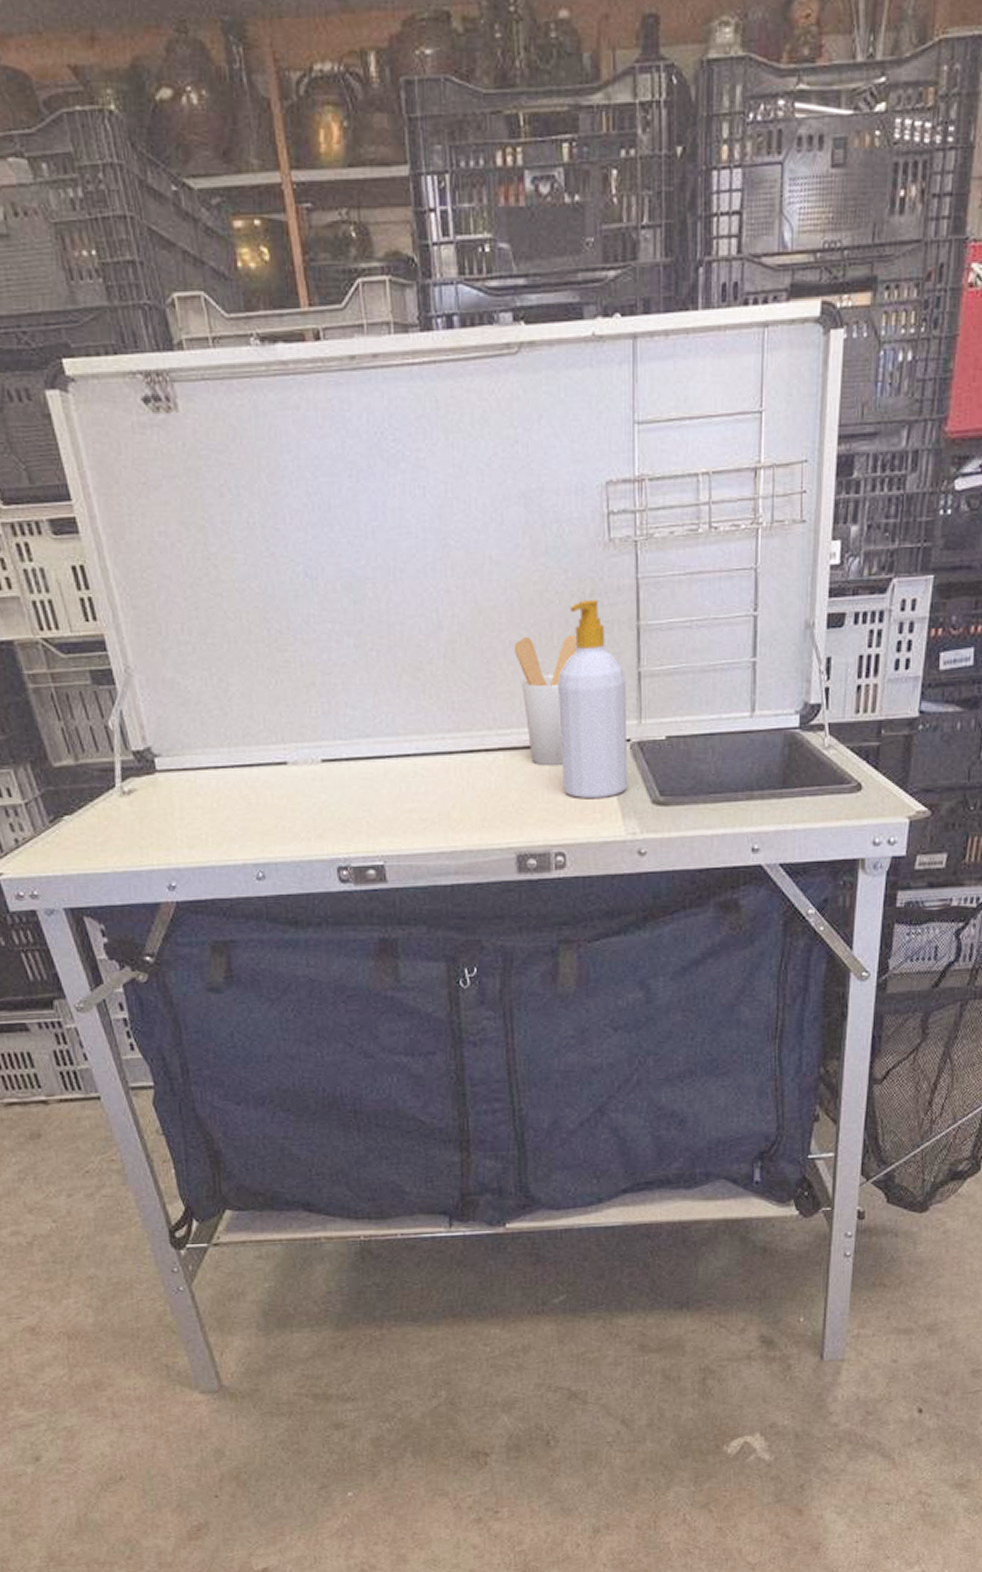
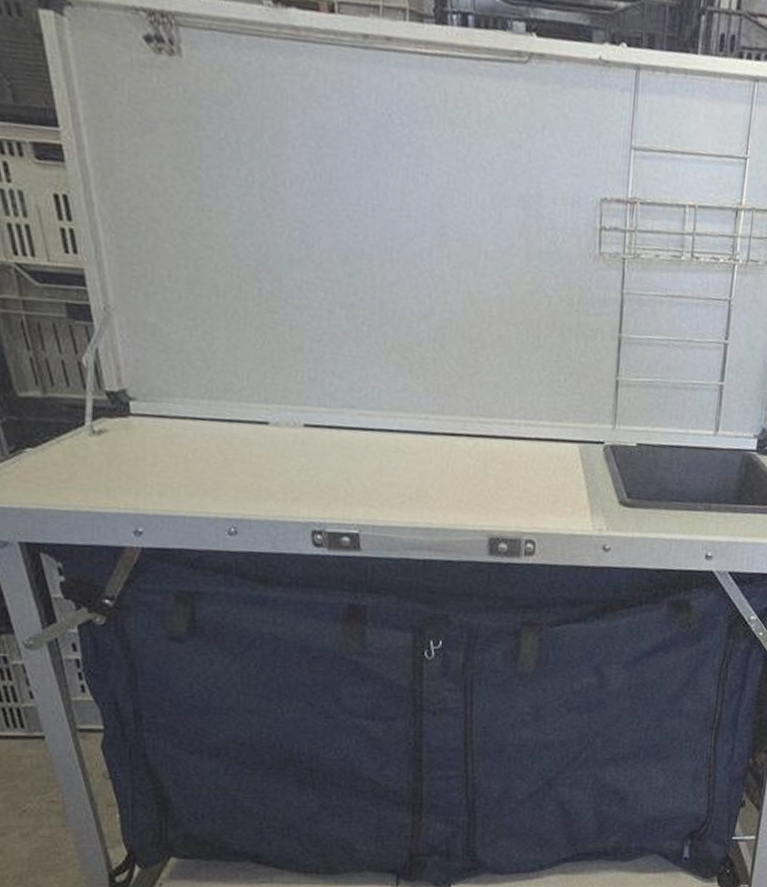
utensil holder: present [513,635,578,767] -> none [501,332,563,459]
soap bottle: present [558,600,628,799] -> none [538,306,605,494]

